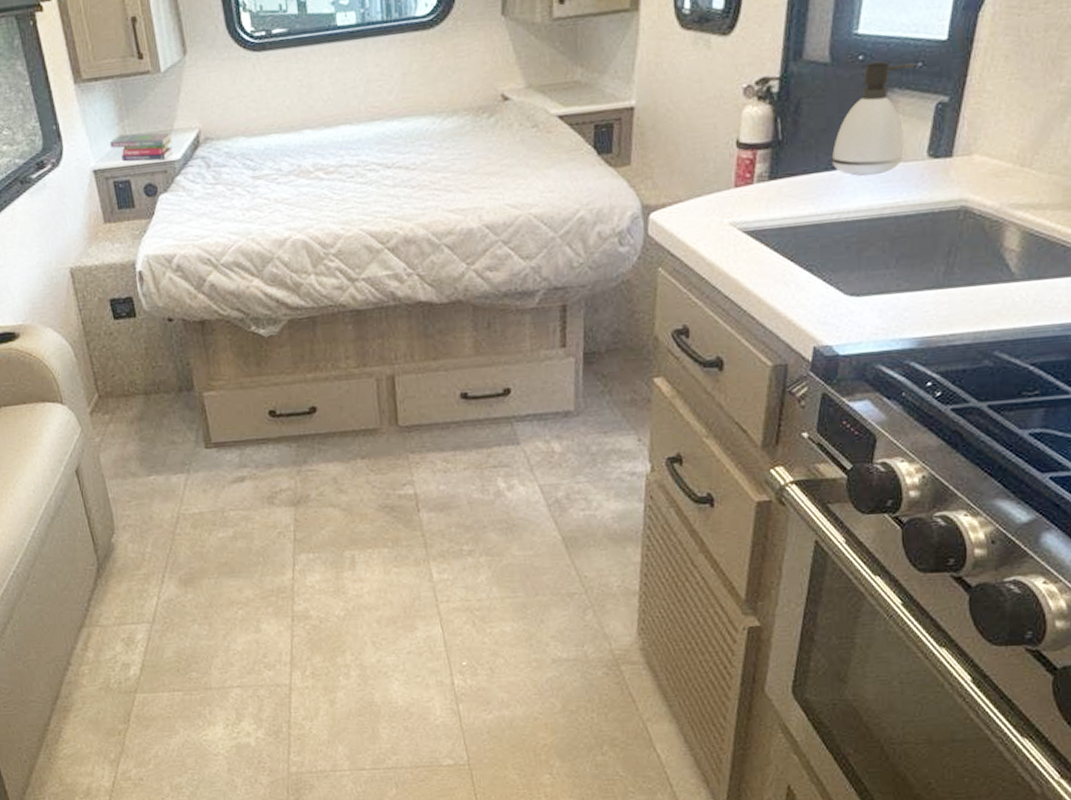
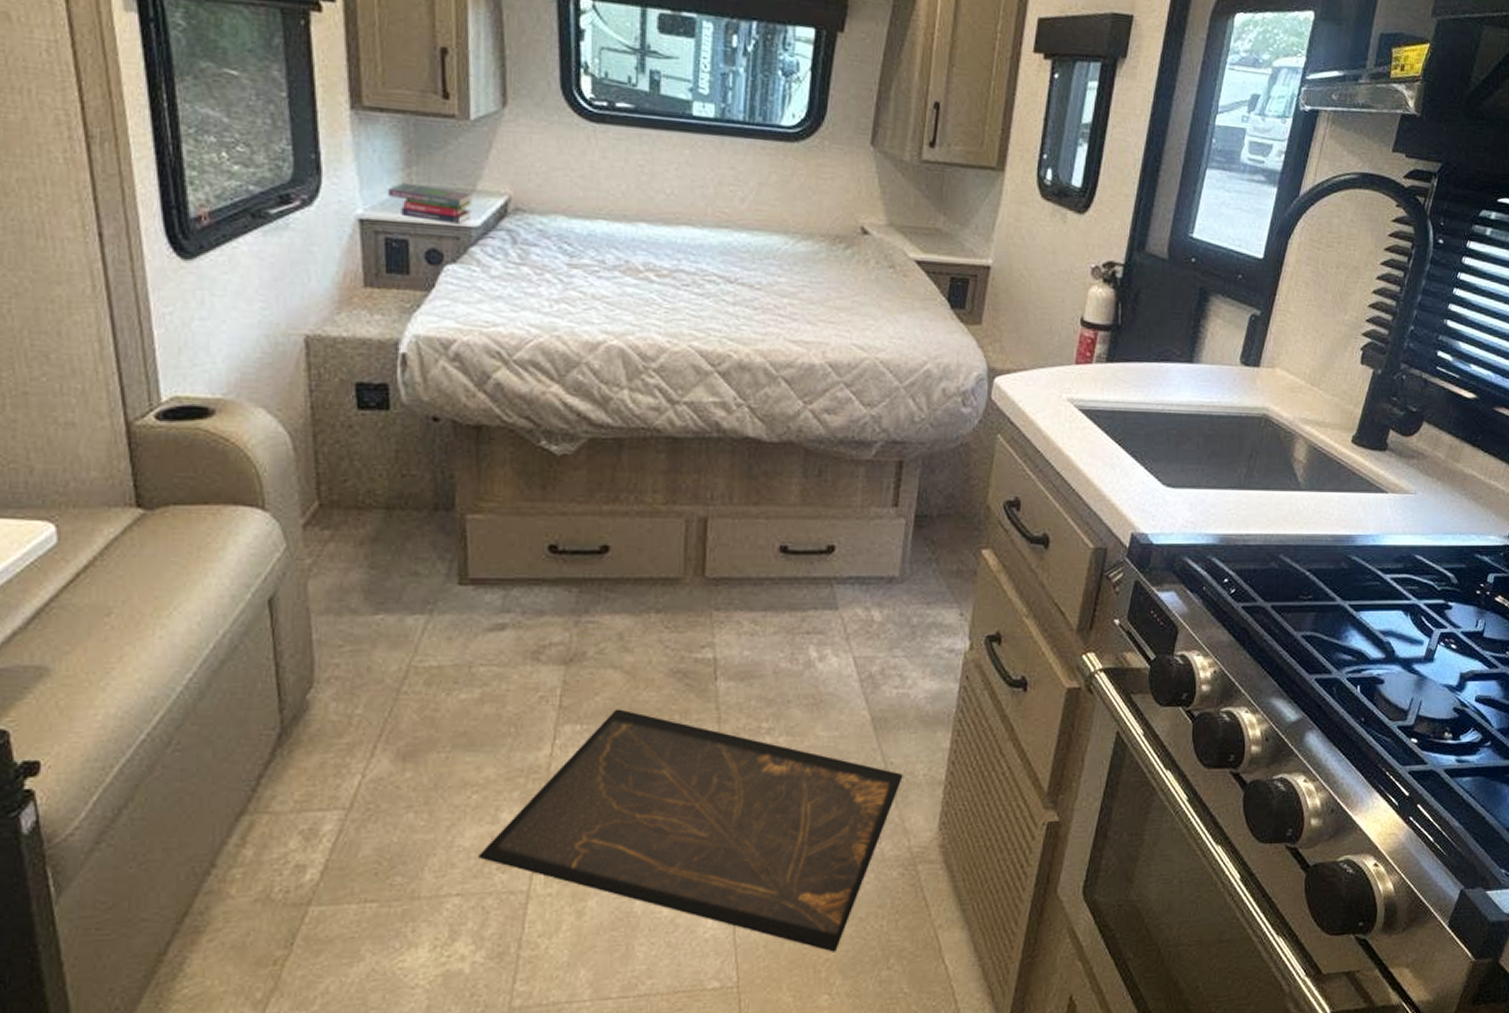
doormat: none [249,539,598,739] -> present [478,709,903,952]
soap dispenser: present [831,61,915,177] -> none [1161,266,1236,374]

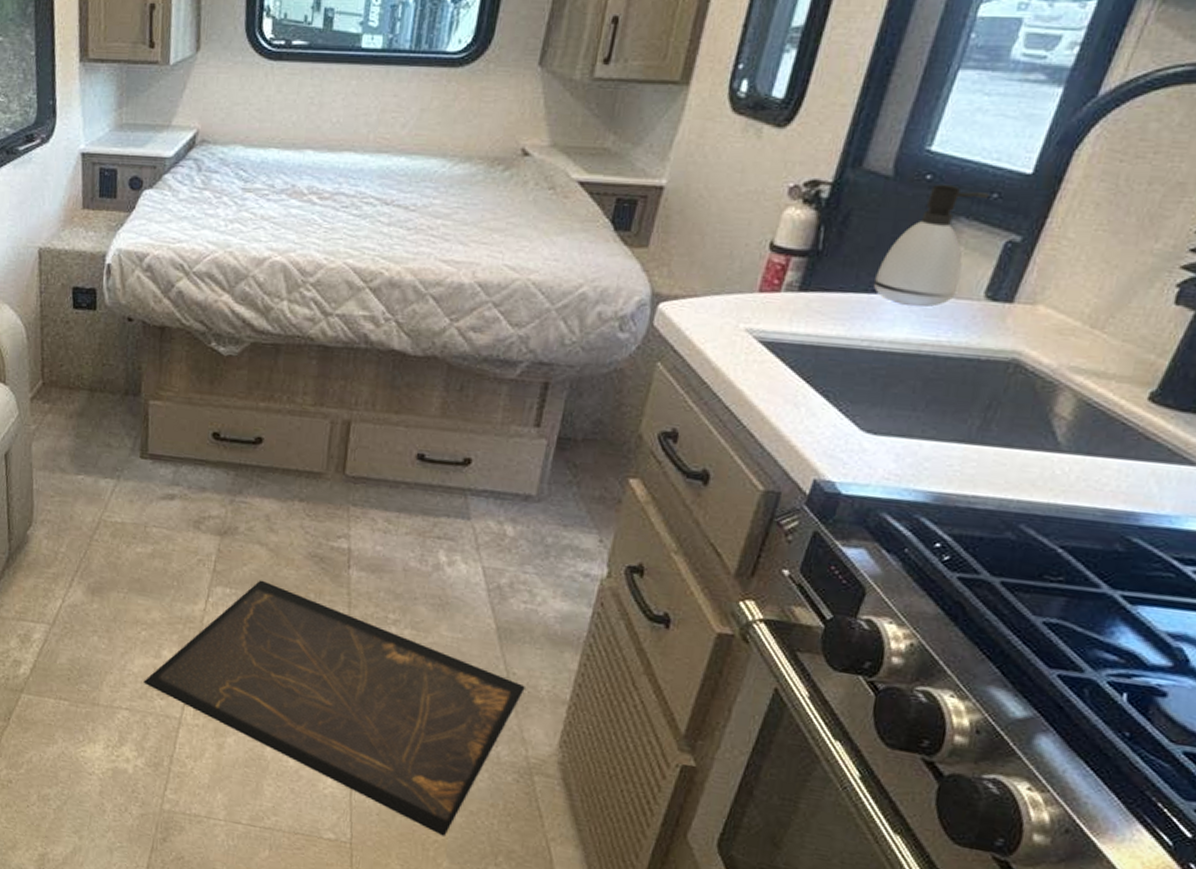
books: present [387,183,472,224] -> none [103,121,168,155]
soap dispenser: none [1161,266,1236,374] -> present [873,184,990,308]

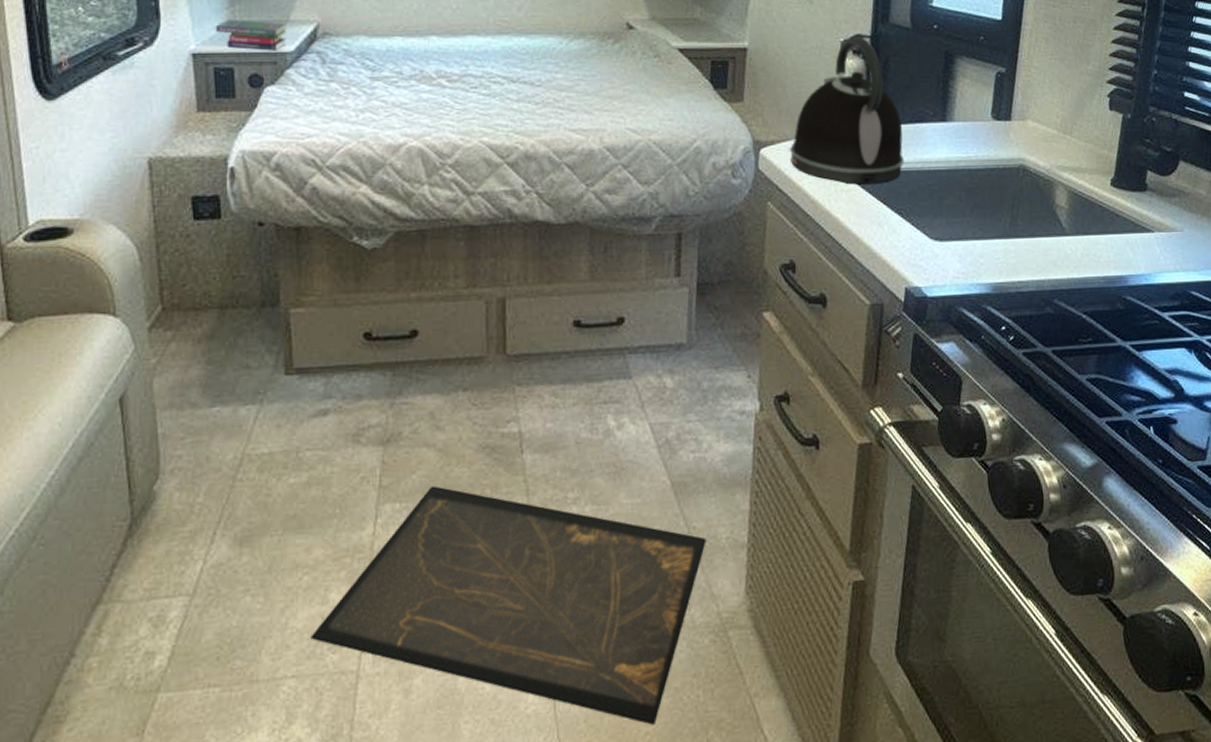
books: none [103,121,168,155] -> present [215,19,287,51]
kettle: none [695,180,853,358] -> present [790,35,904,184]
soap dispenser: present [873,184,990,308] -> none [915,31,978,131]

